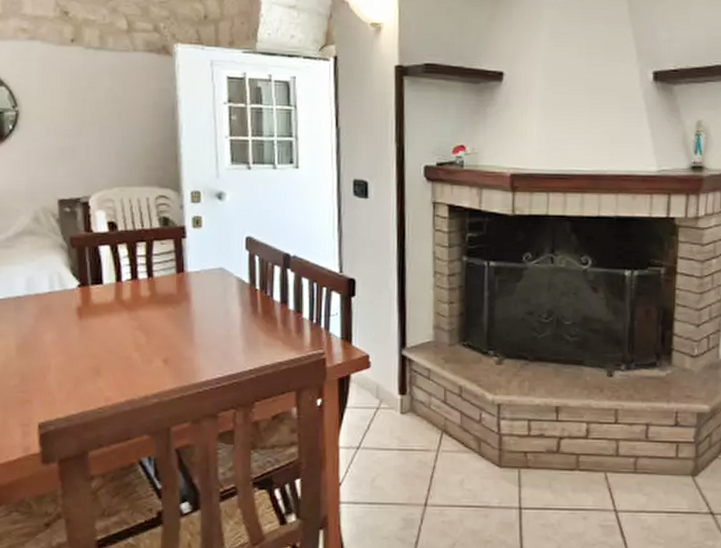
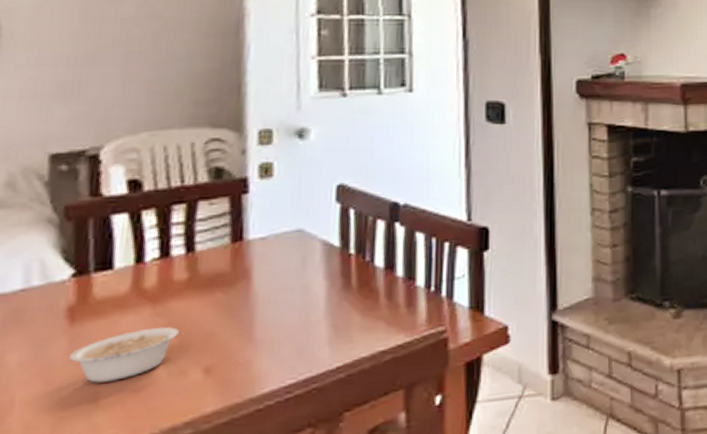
legume: none [81,328,149,361] -> present [70,327,184,383]

